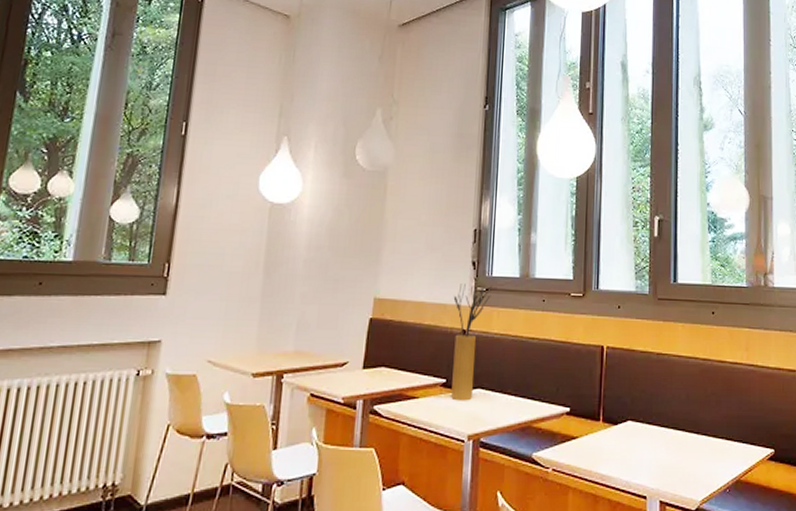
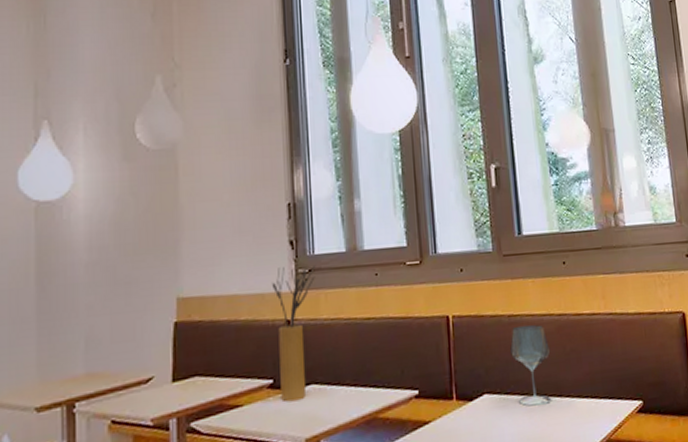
wine glass: none [656,364,693,438] -> present [510,324,552,406]

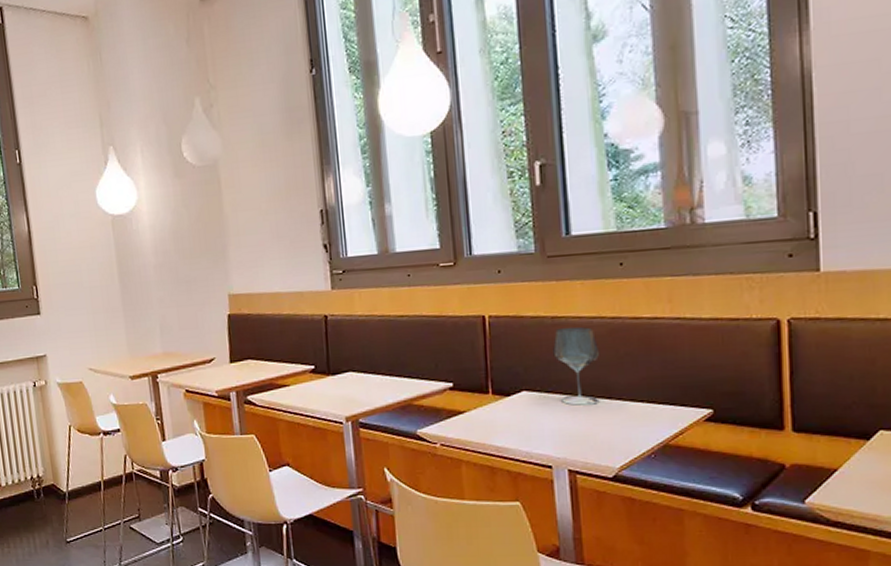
vase: present [271,264,315,403] -> none [309,266,349,386]

